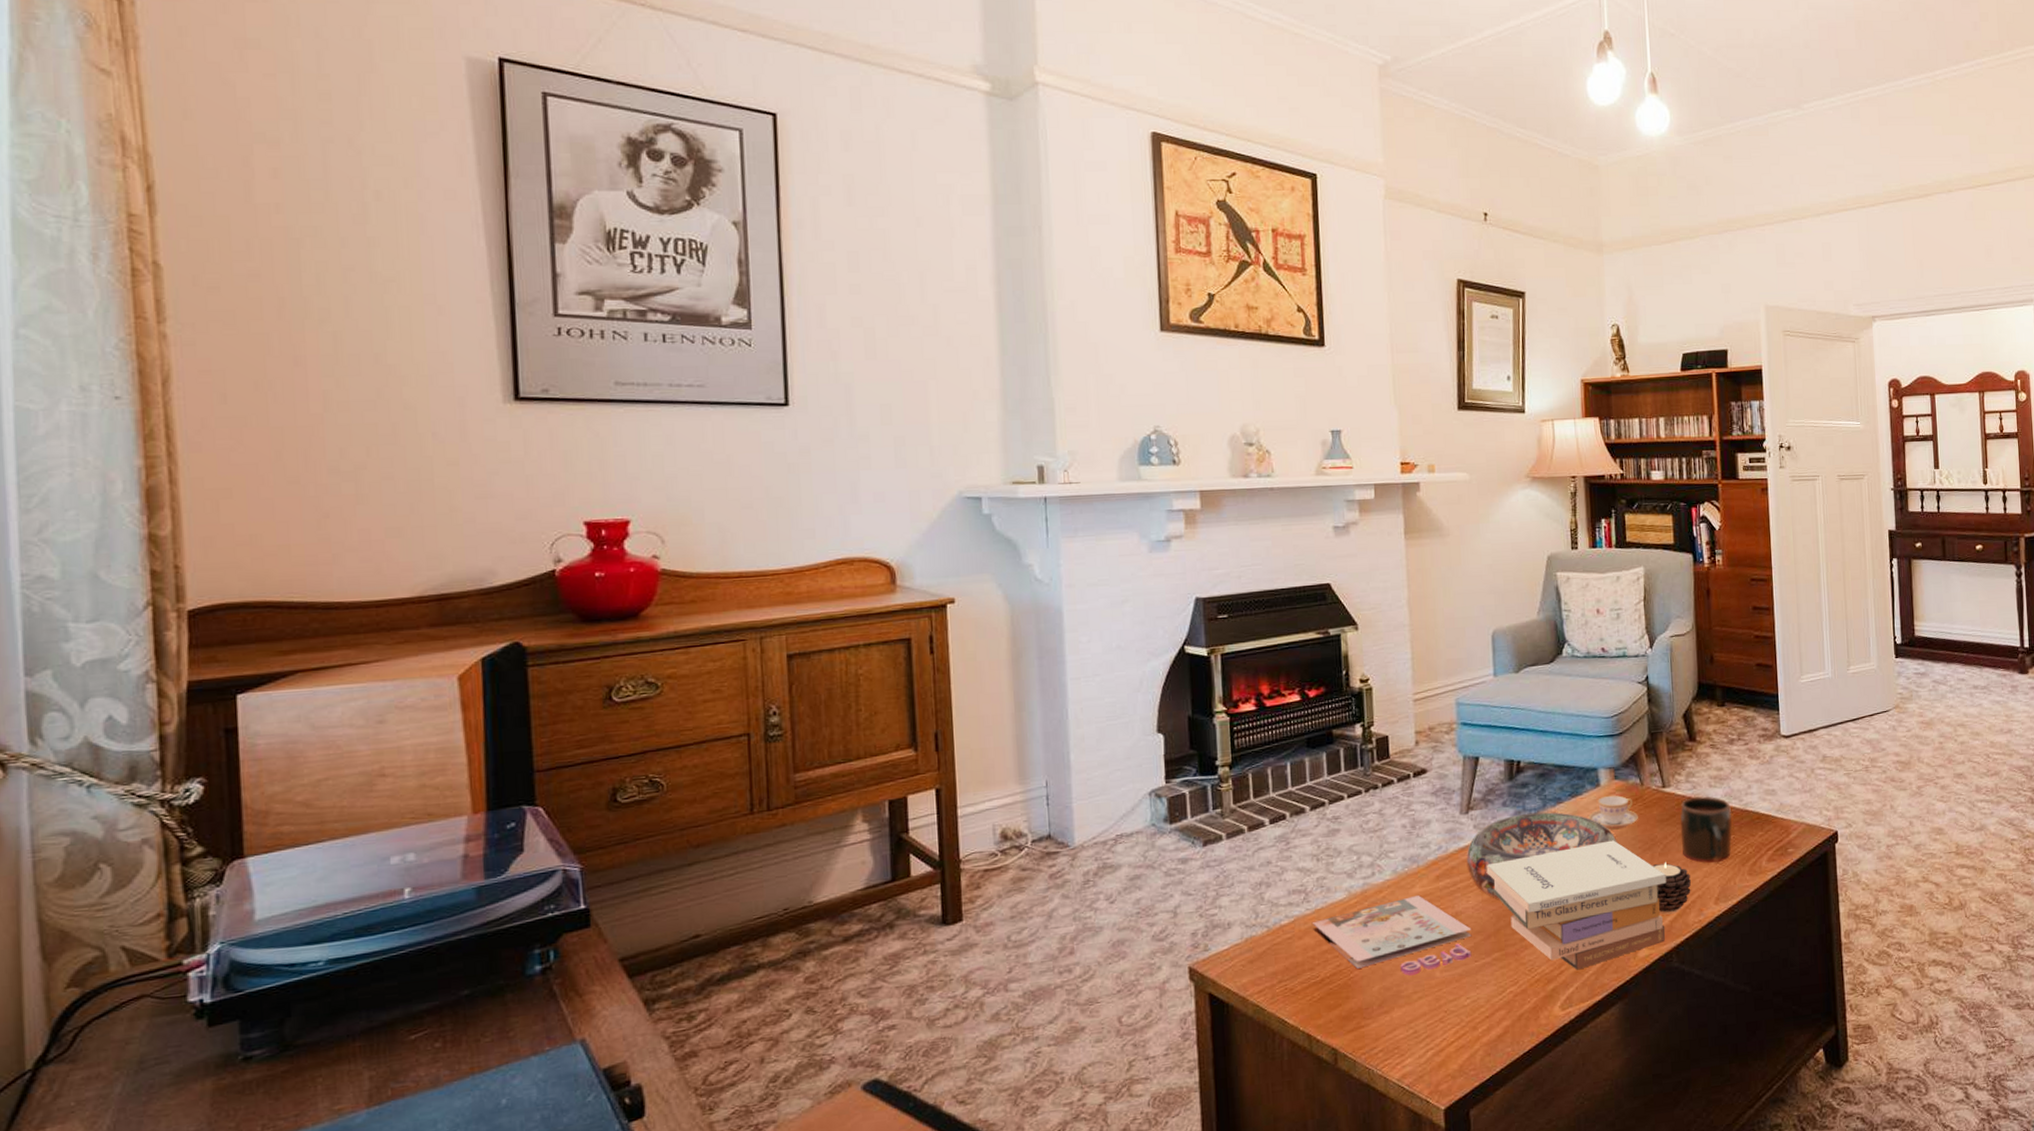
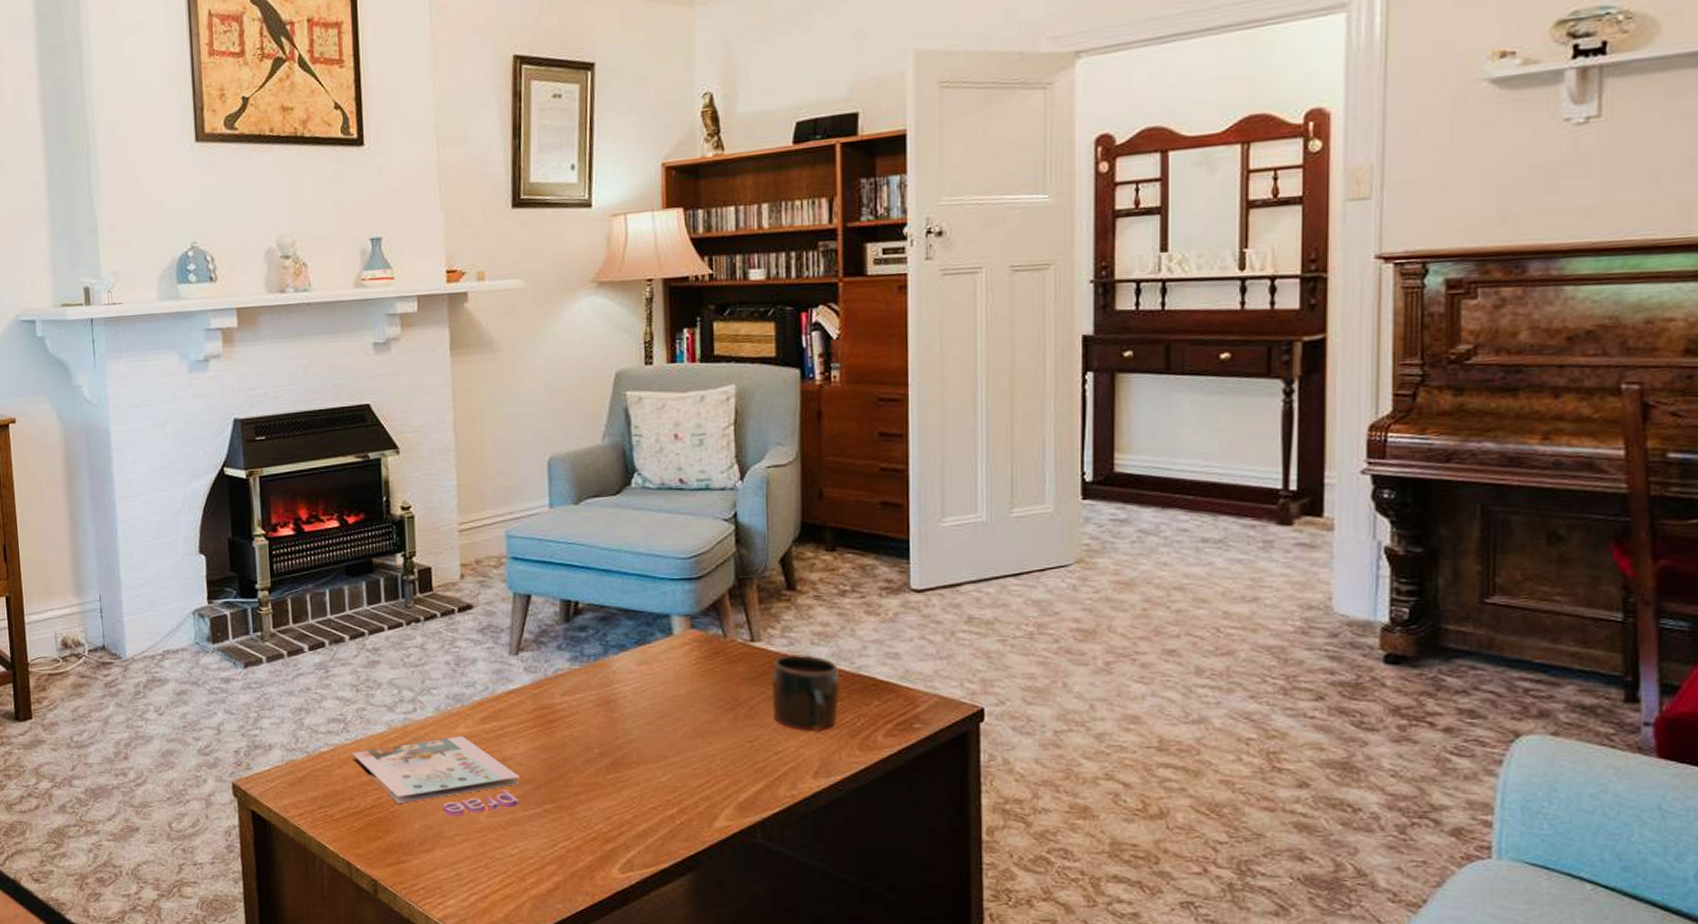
decorative bowl: present [1466,812,1619,900] -> none [515,659,694,749]
books: present [1486,840,1666,970] -> none [537,696,752,833]
teacup: present [1589,795,1638,830] -> none [658,646,719,685]
candle: present [1653,862,1691,915] -> none [736,726,783,784]

